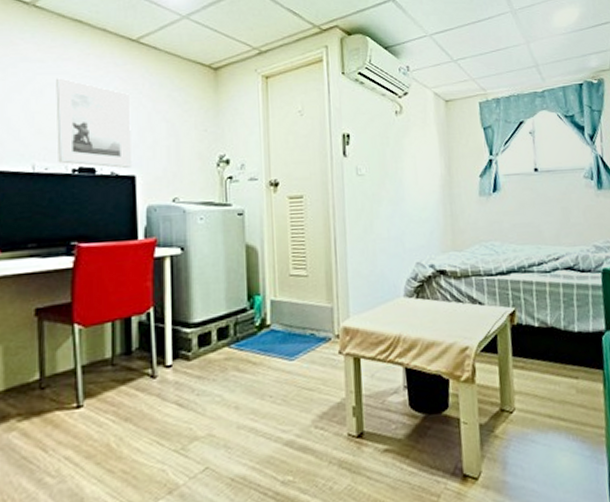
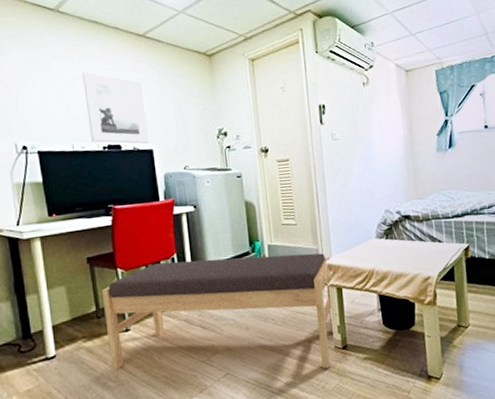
bench: none [49,312,350,464] -> present [101,253,336,370]

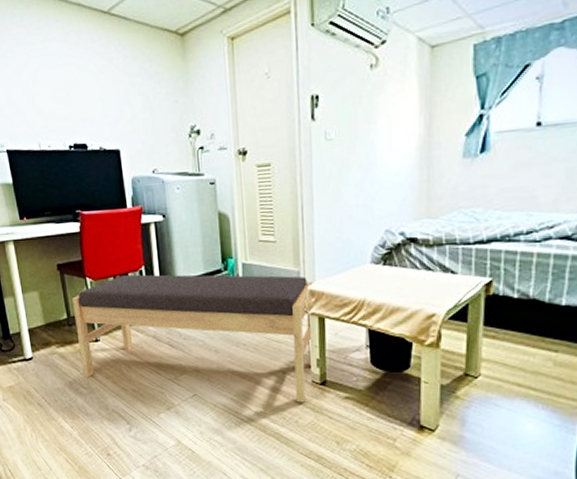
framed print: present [82,71,150,144] -> none [46,59,117,143]

